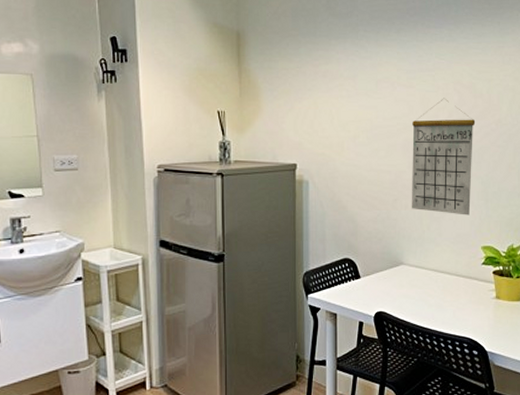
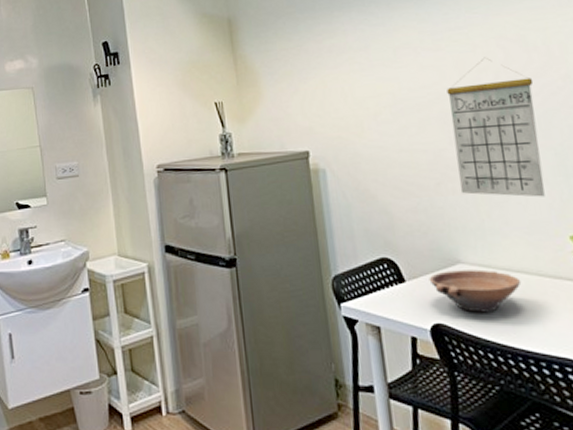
bowl: none [378,270,444,303] -> present [429,269,522,313]

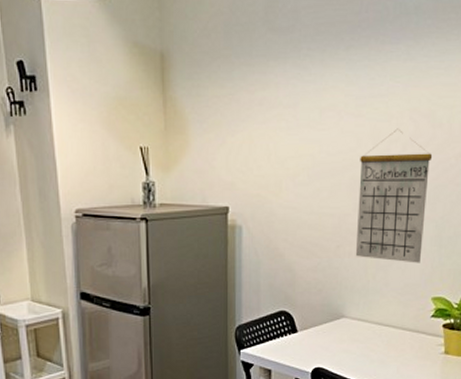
bowl: present [429,269,522,313] -> none [317,323,388,359]

